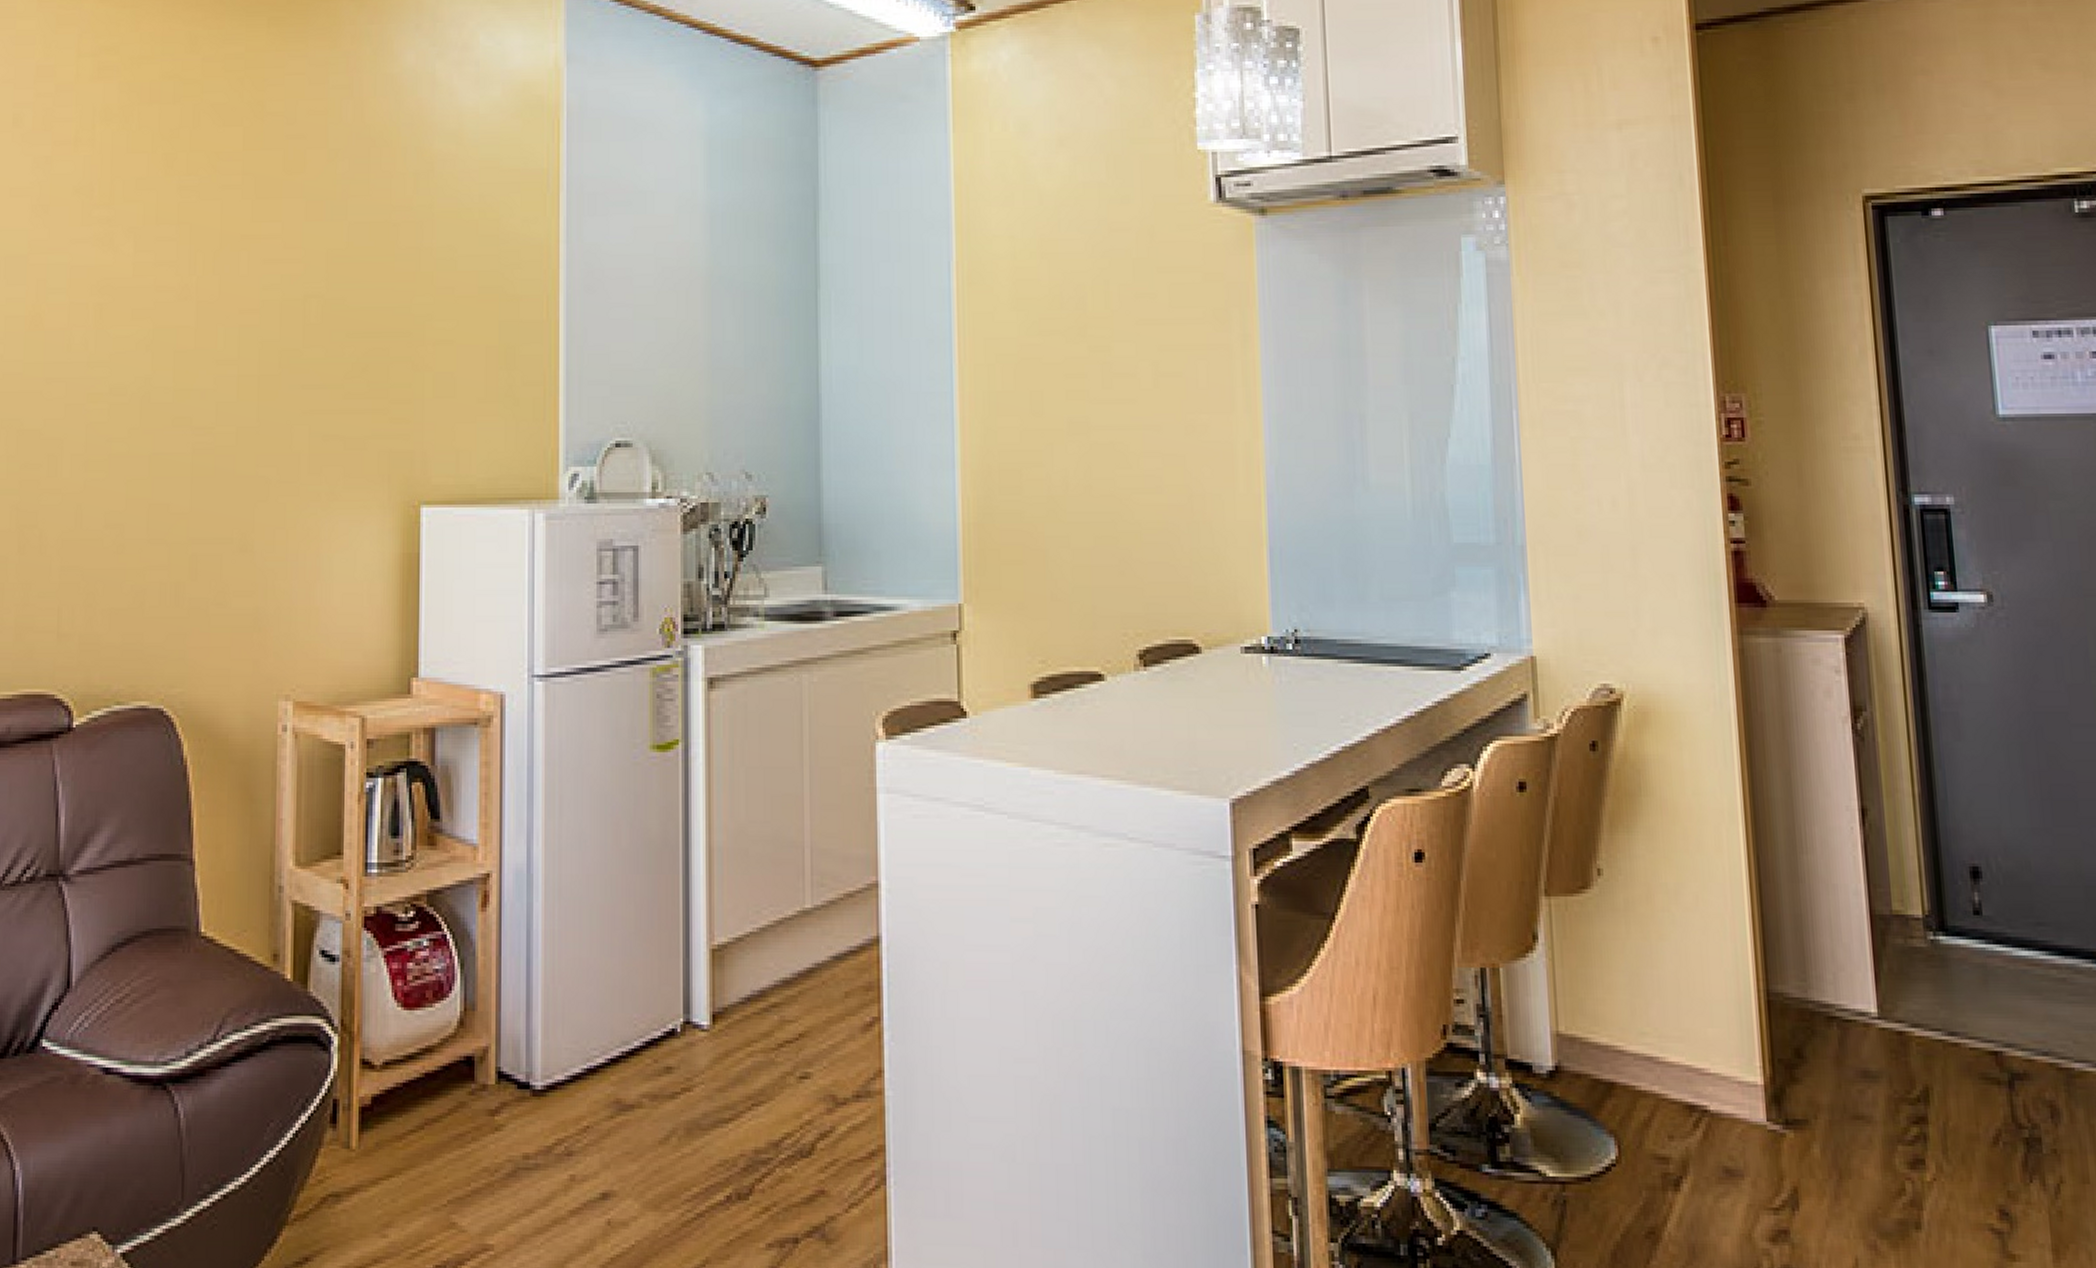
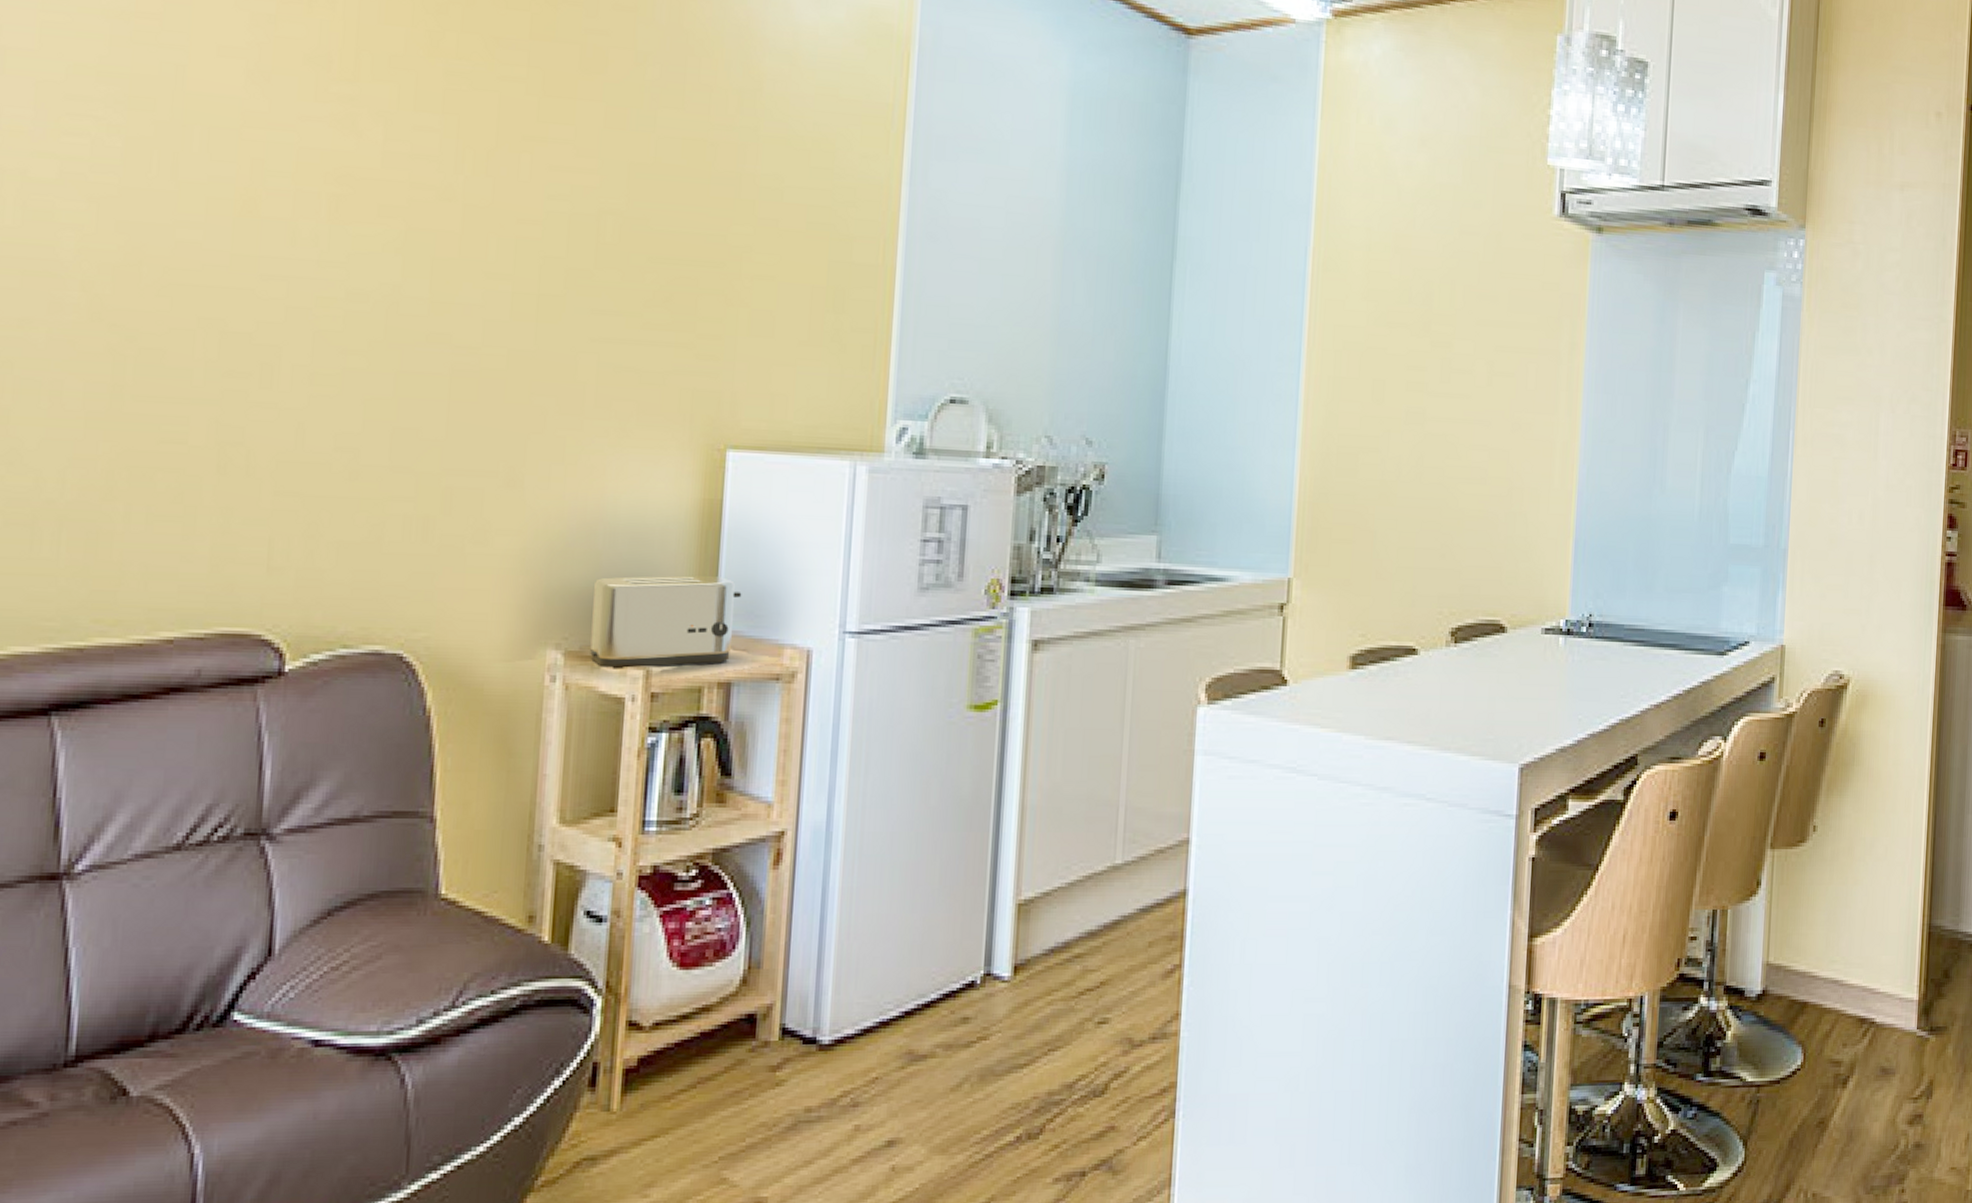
toaster: none [314,627,440,718] -> present [590,575,742,670]

